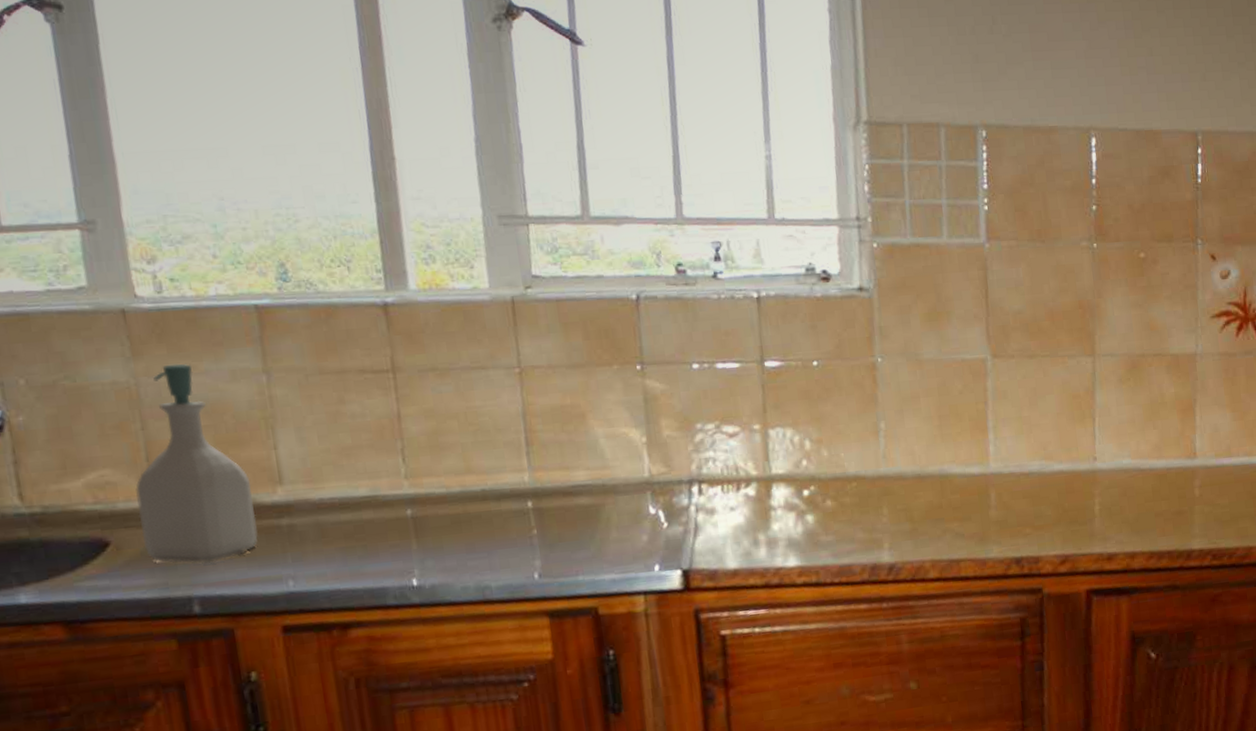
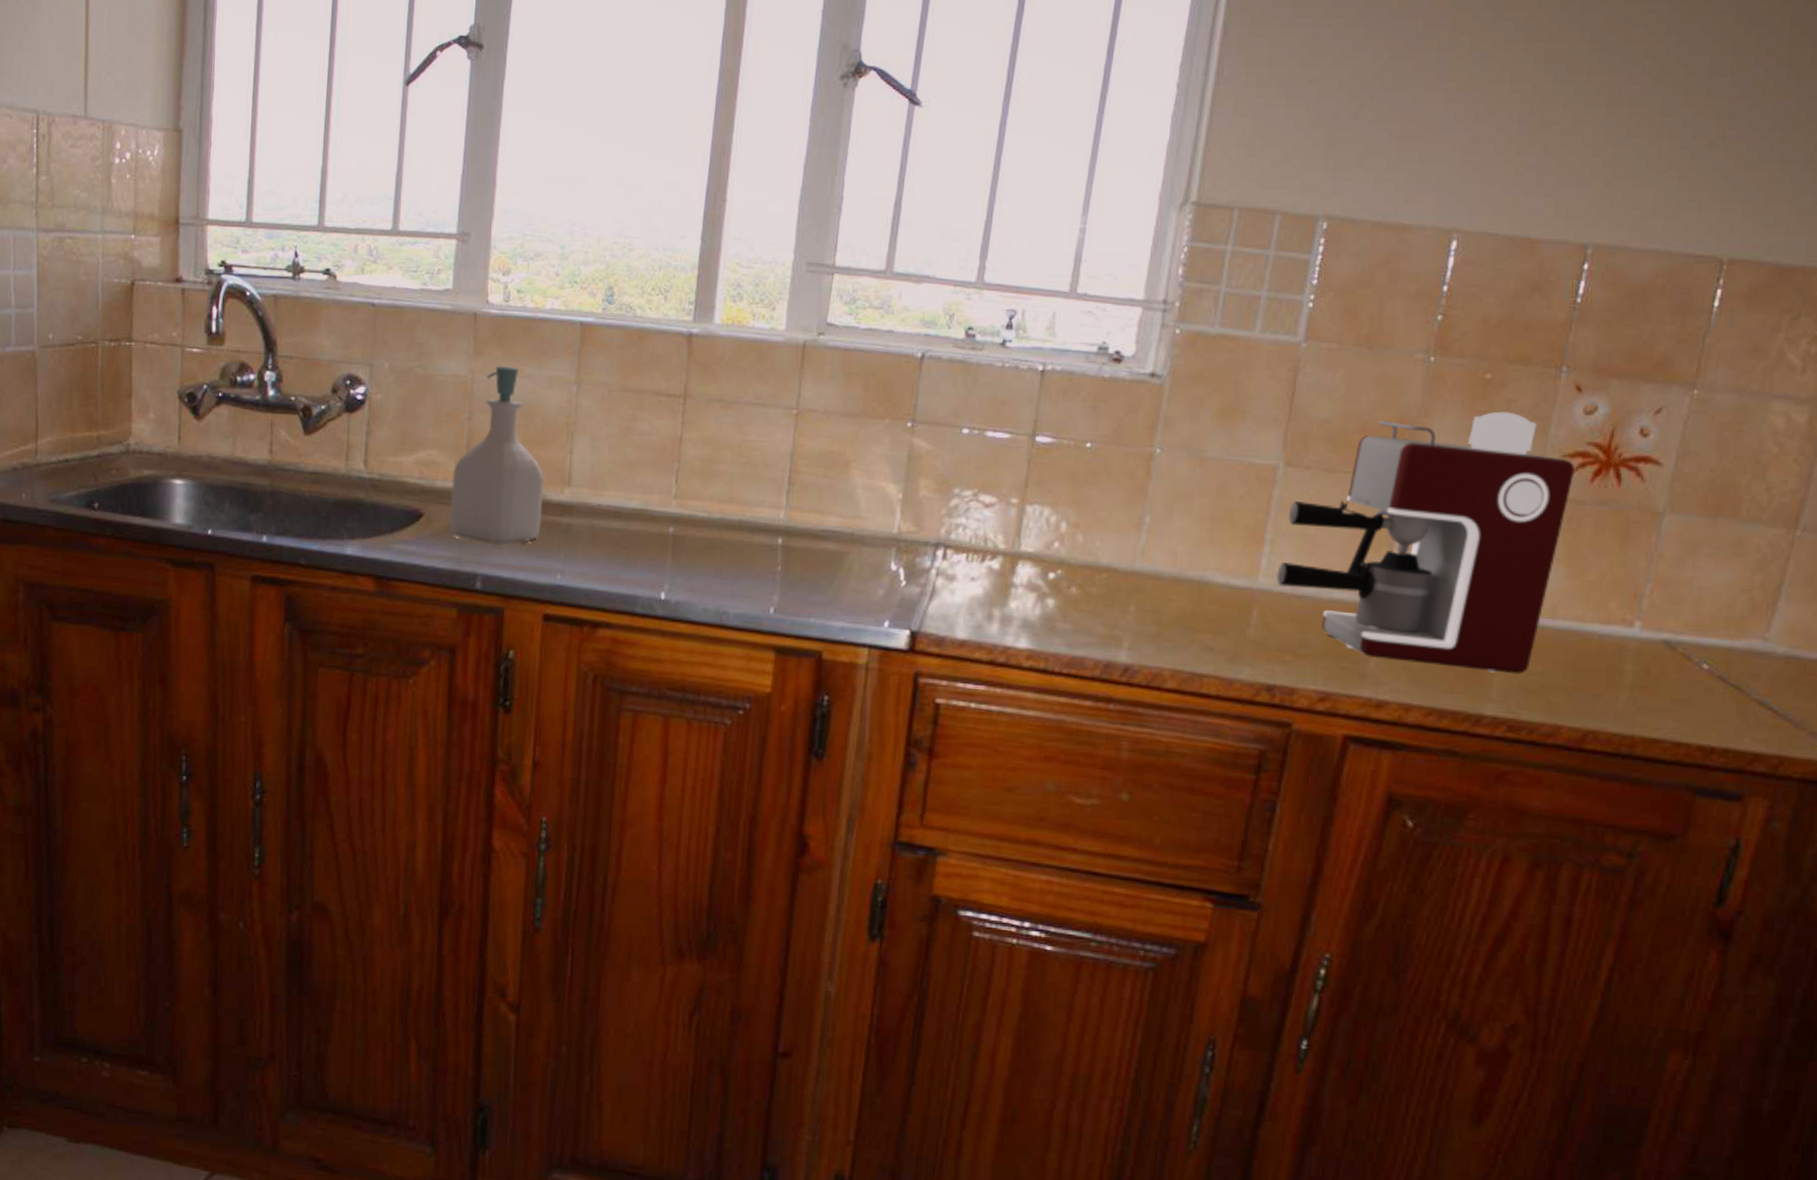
coffee maker: none [1003,284,1224,518] -> present [1276,411,1576,674]

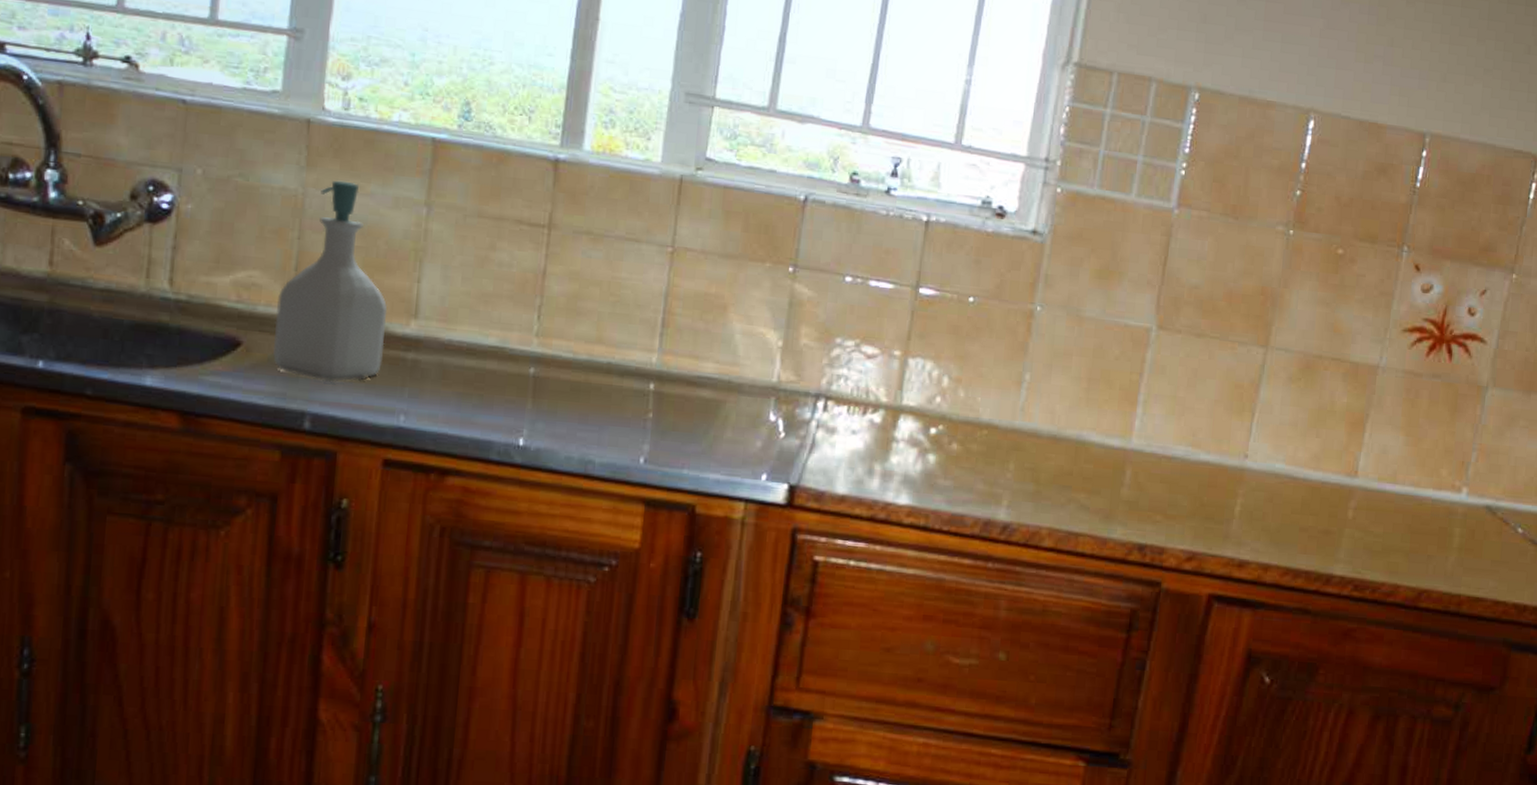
coffee maker: present [1276,411,1576,674] -> none [1148,285,1414,536]

